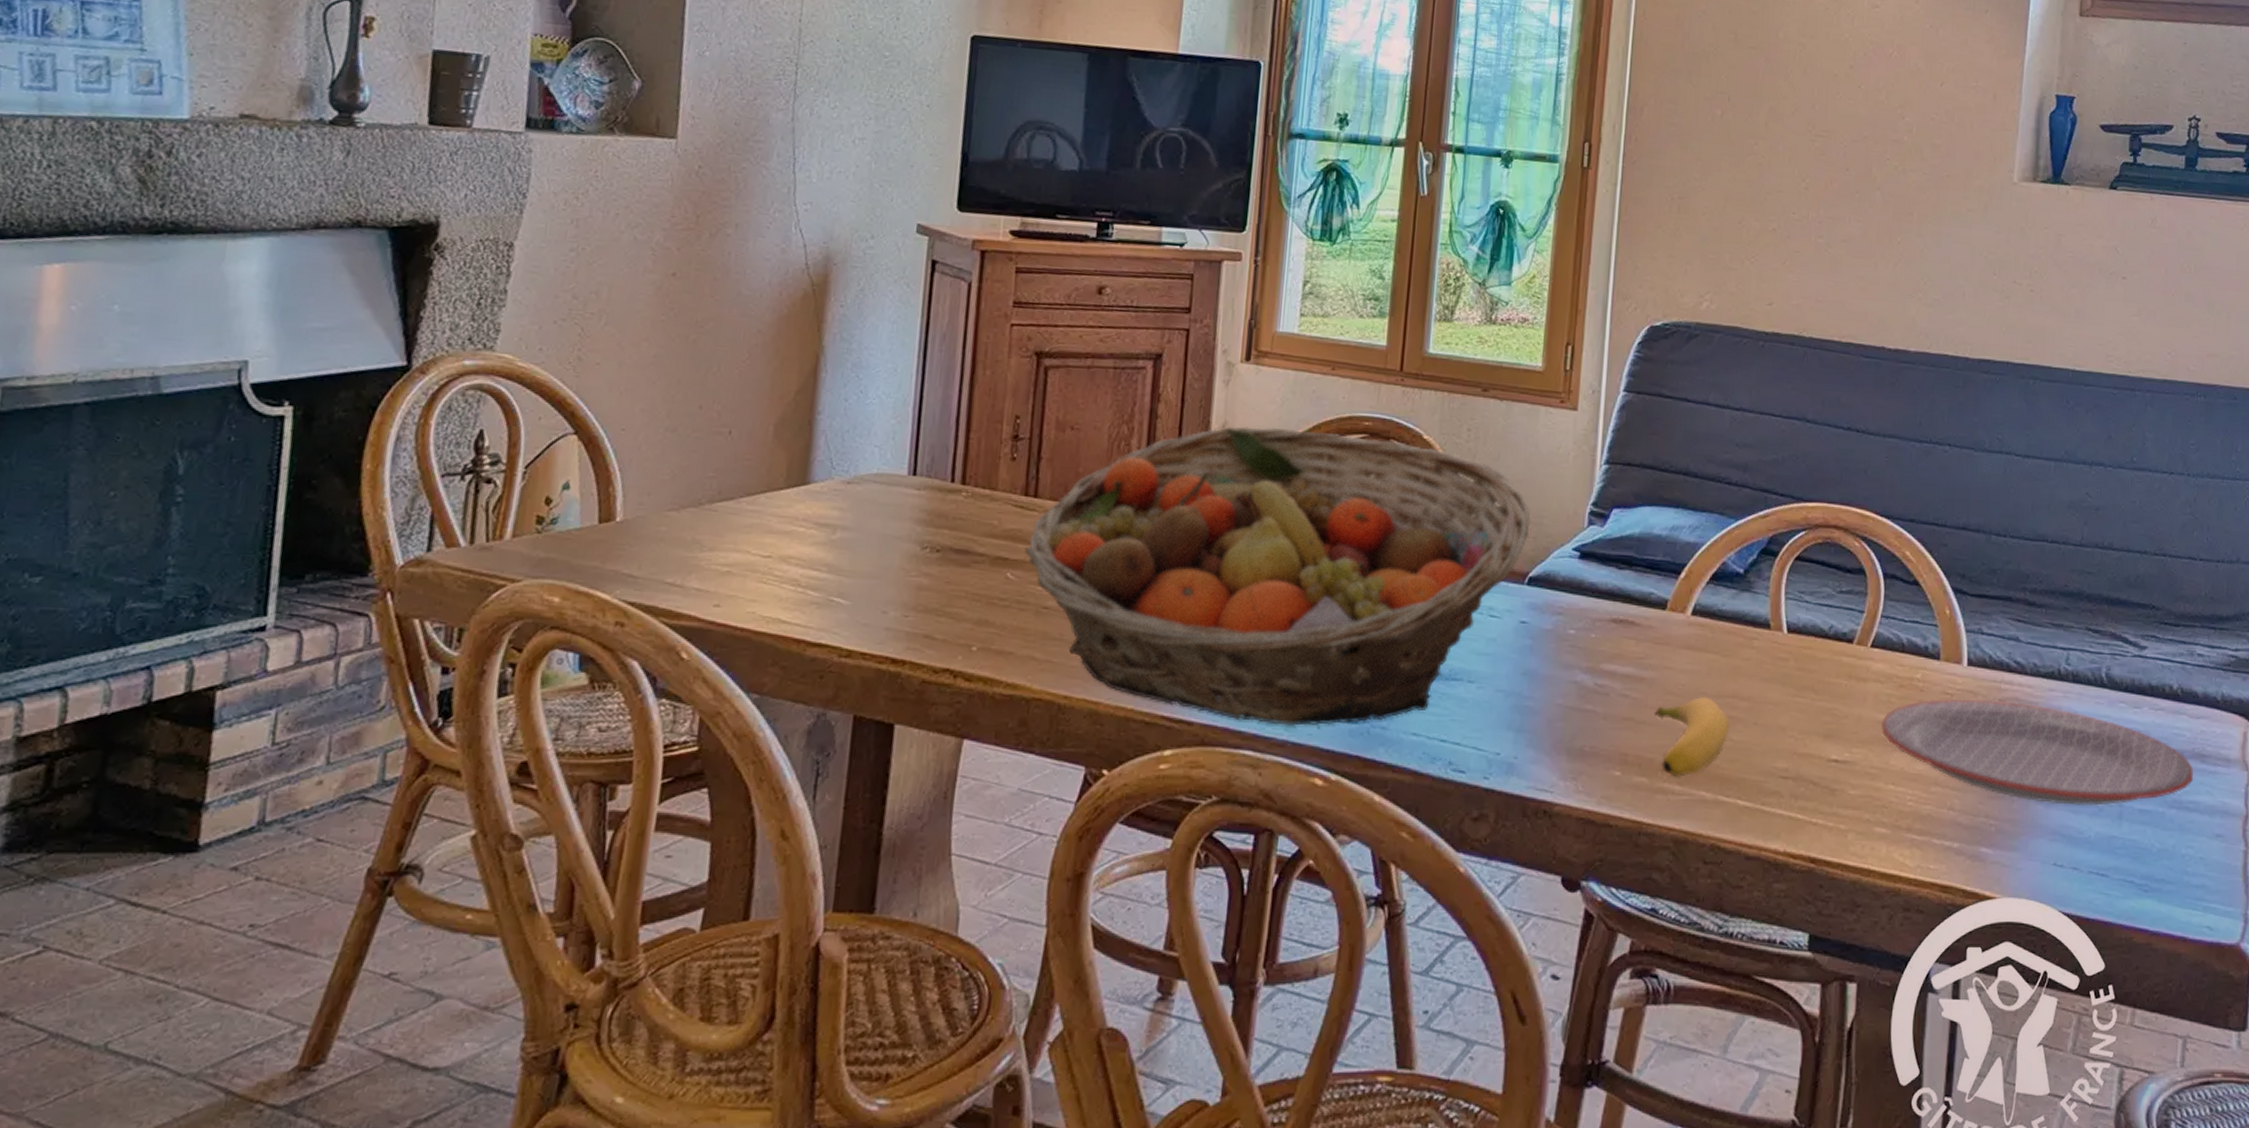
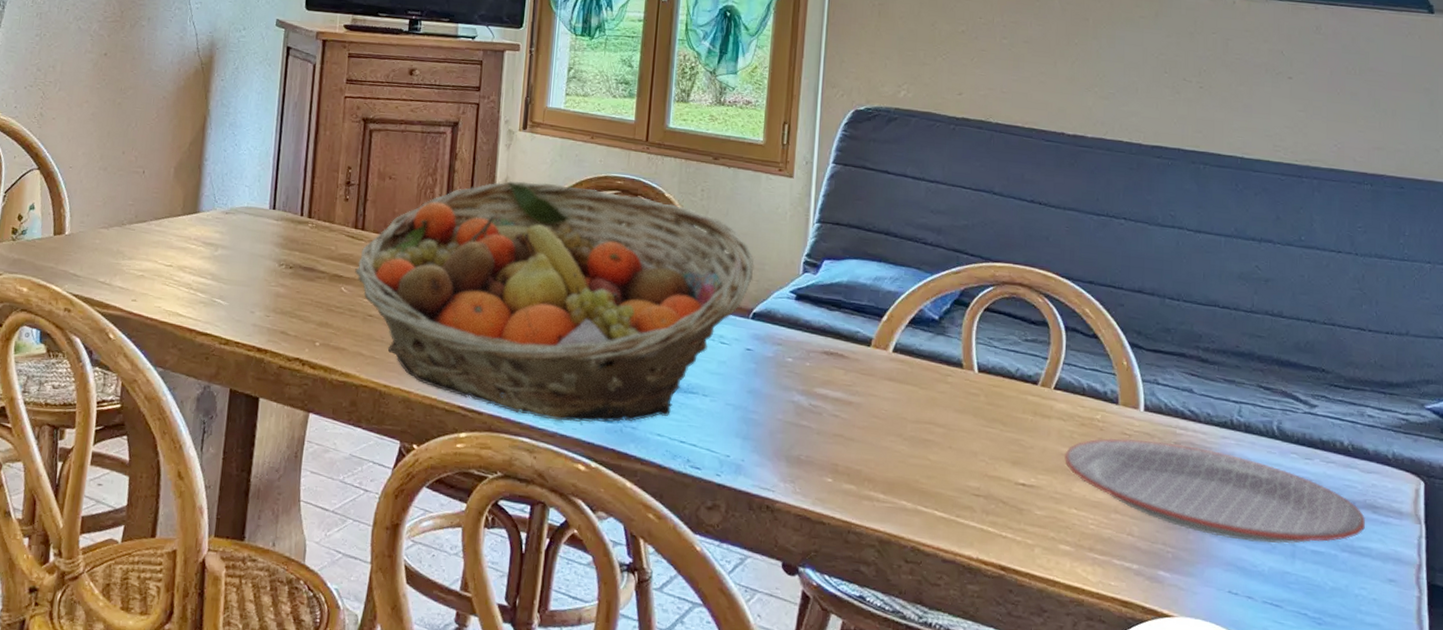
banana: present [1654,696,1731,777] -> none [861,421,928,487]

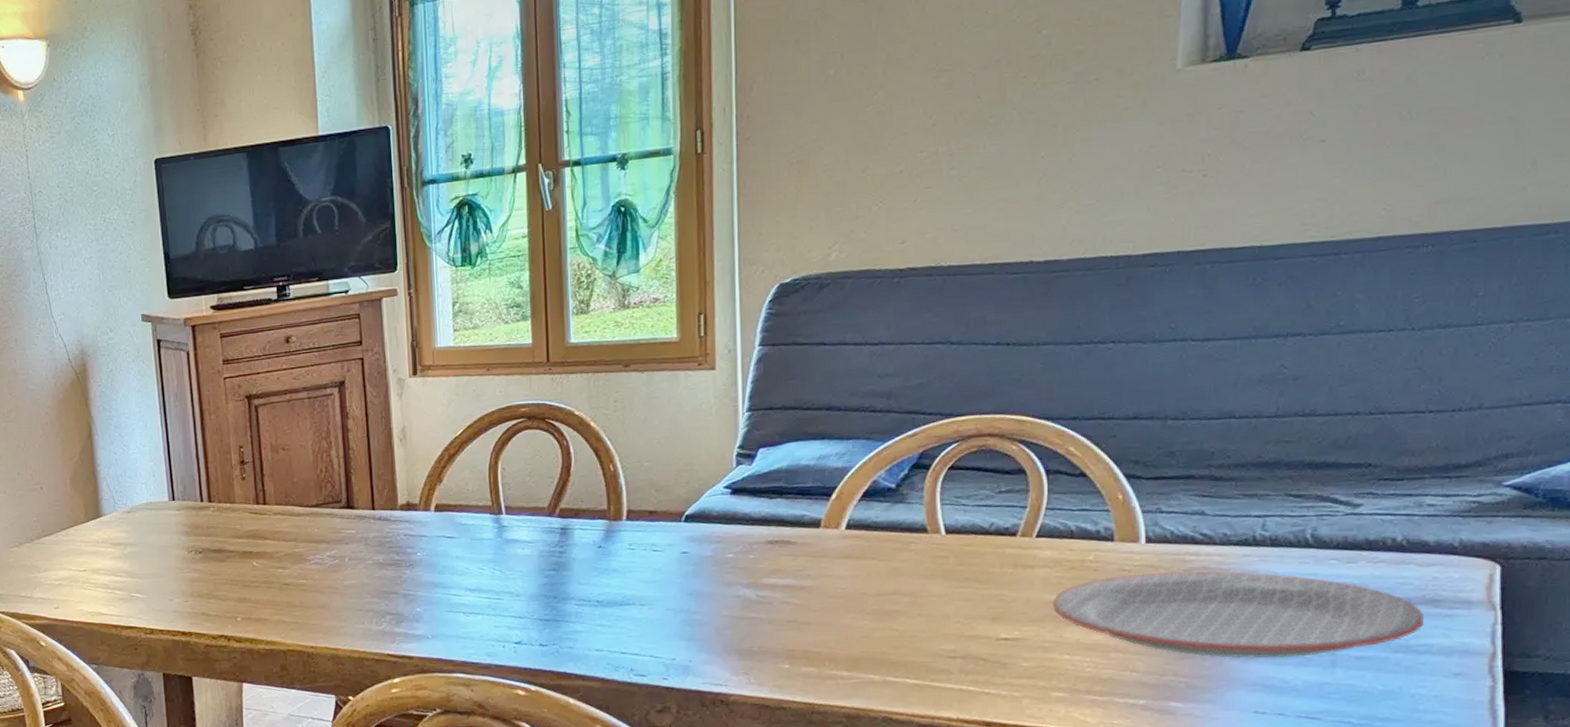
fruit basket: present [355,181,755,423] -> none [264,420,682,653]

